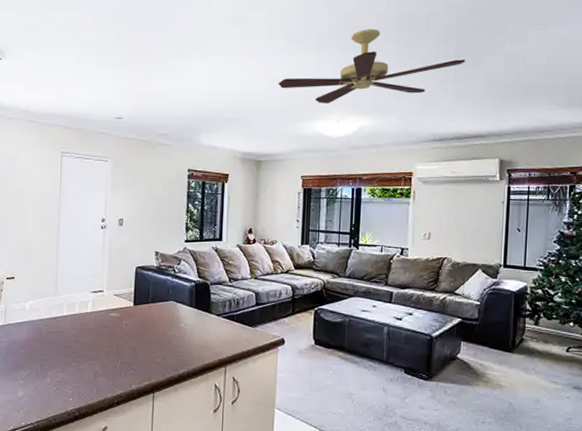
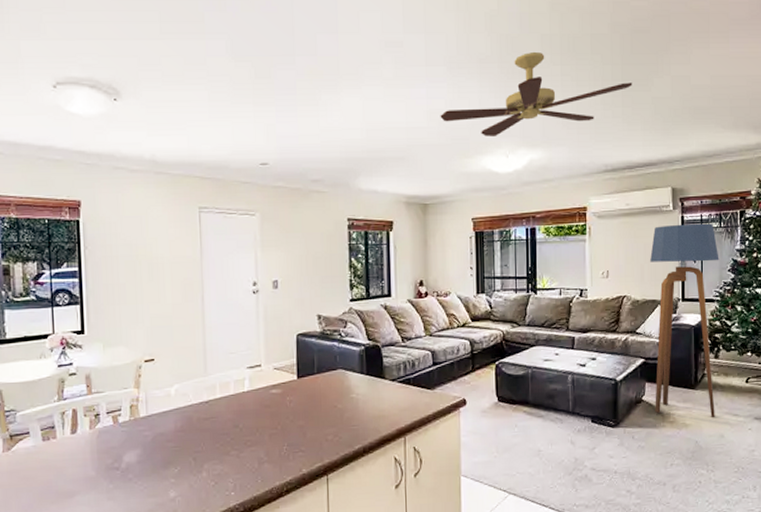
floor lamp: none [469,194,545,382] -> present [650,223,719,417]

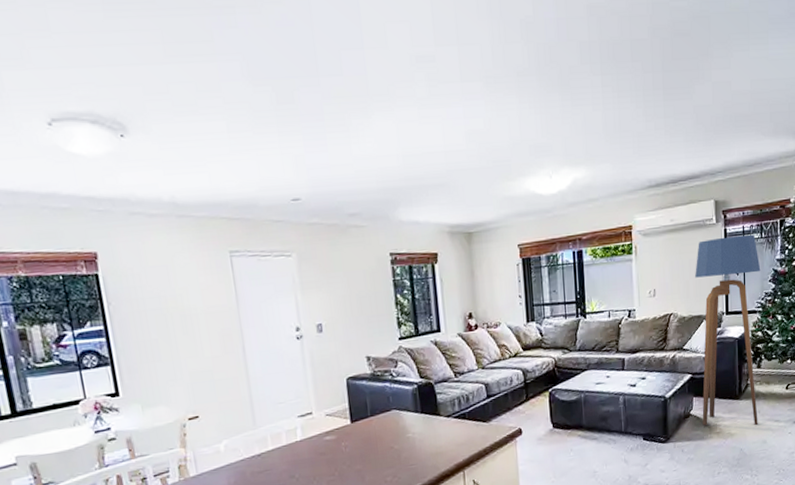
ceiling fan: present [440,51,633,136] -> none [479,61,674,157]

